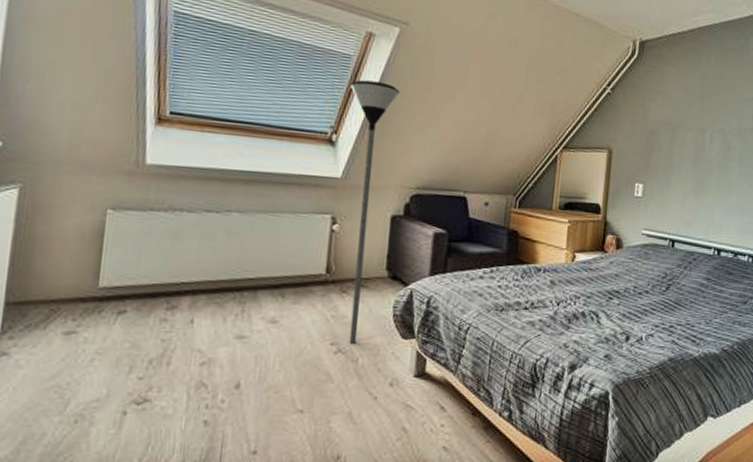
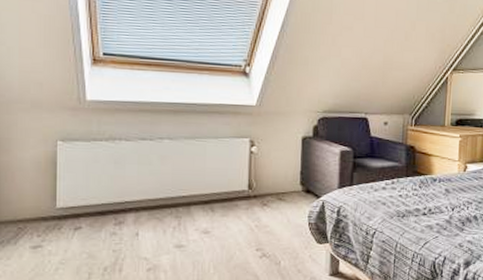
floor lamp: present [349,79,400,344] -> none [258,16,304,249]

